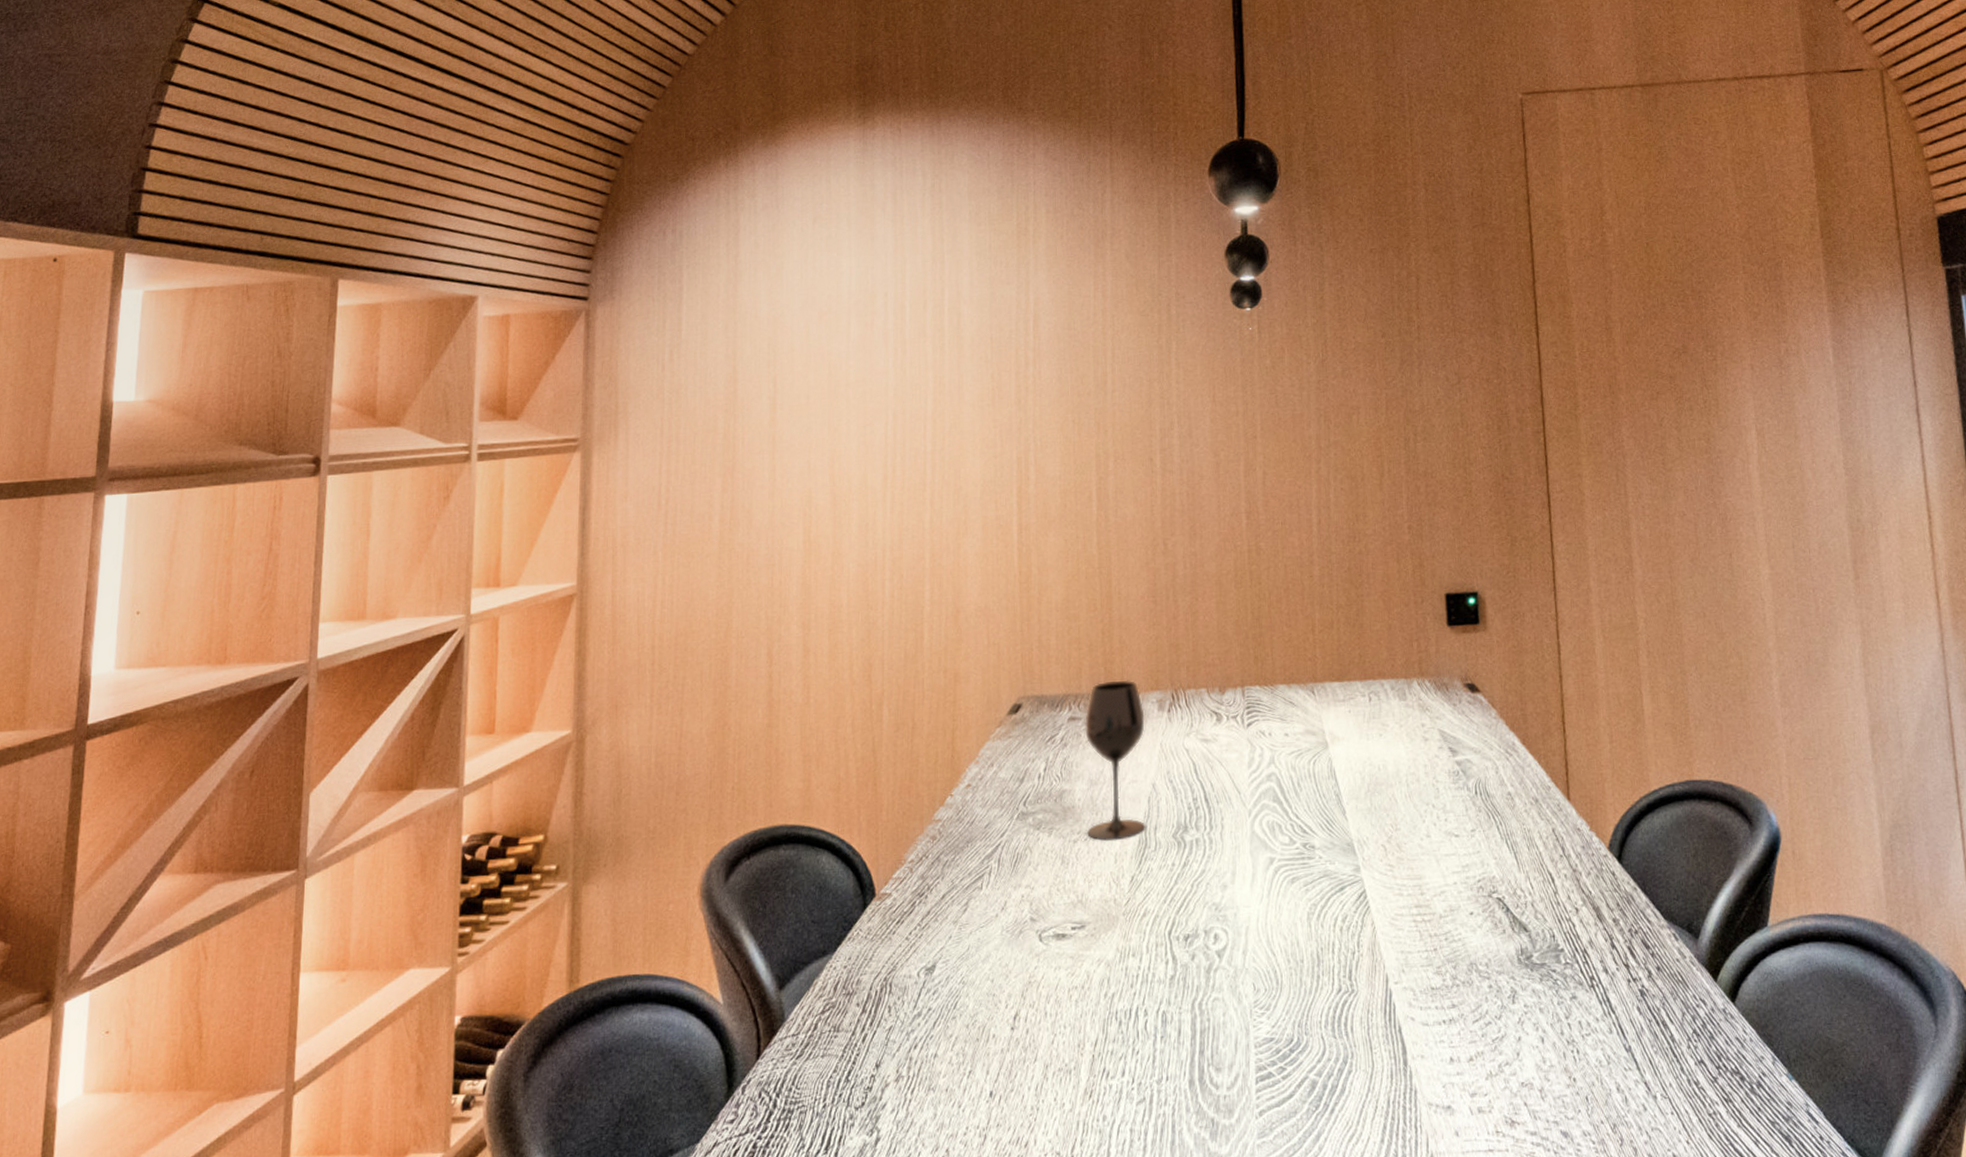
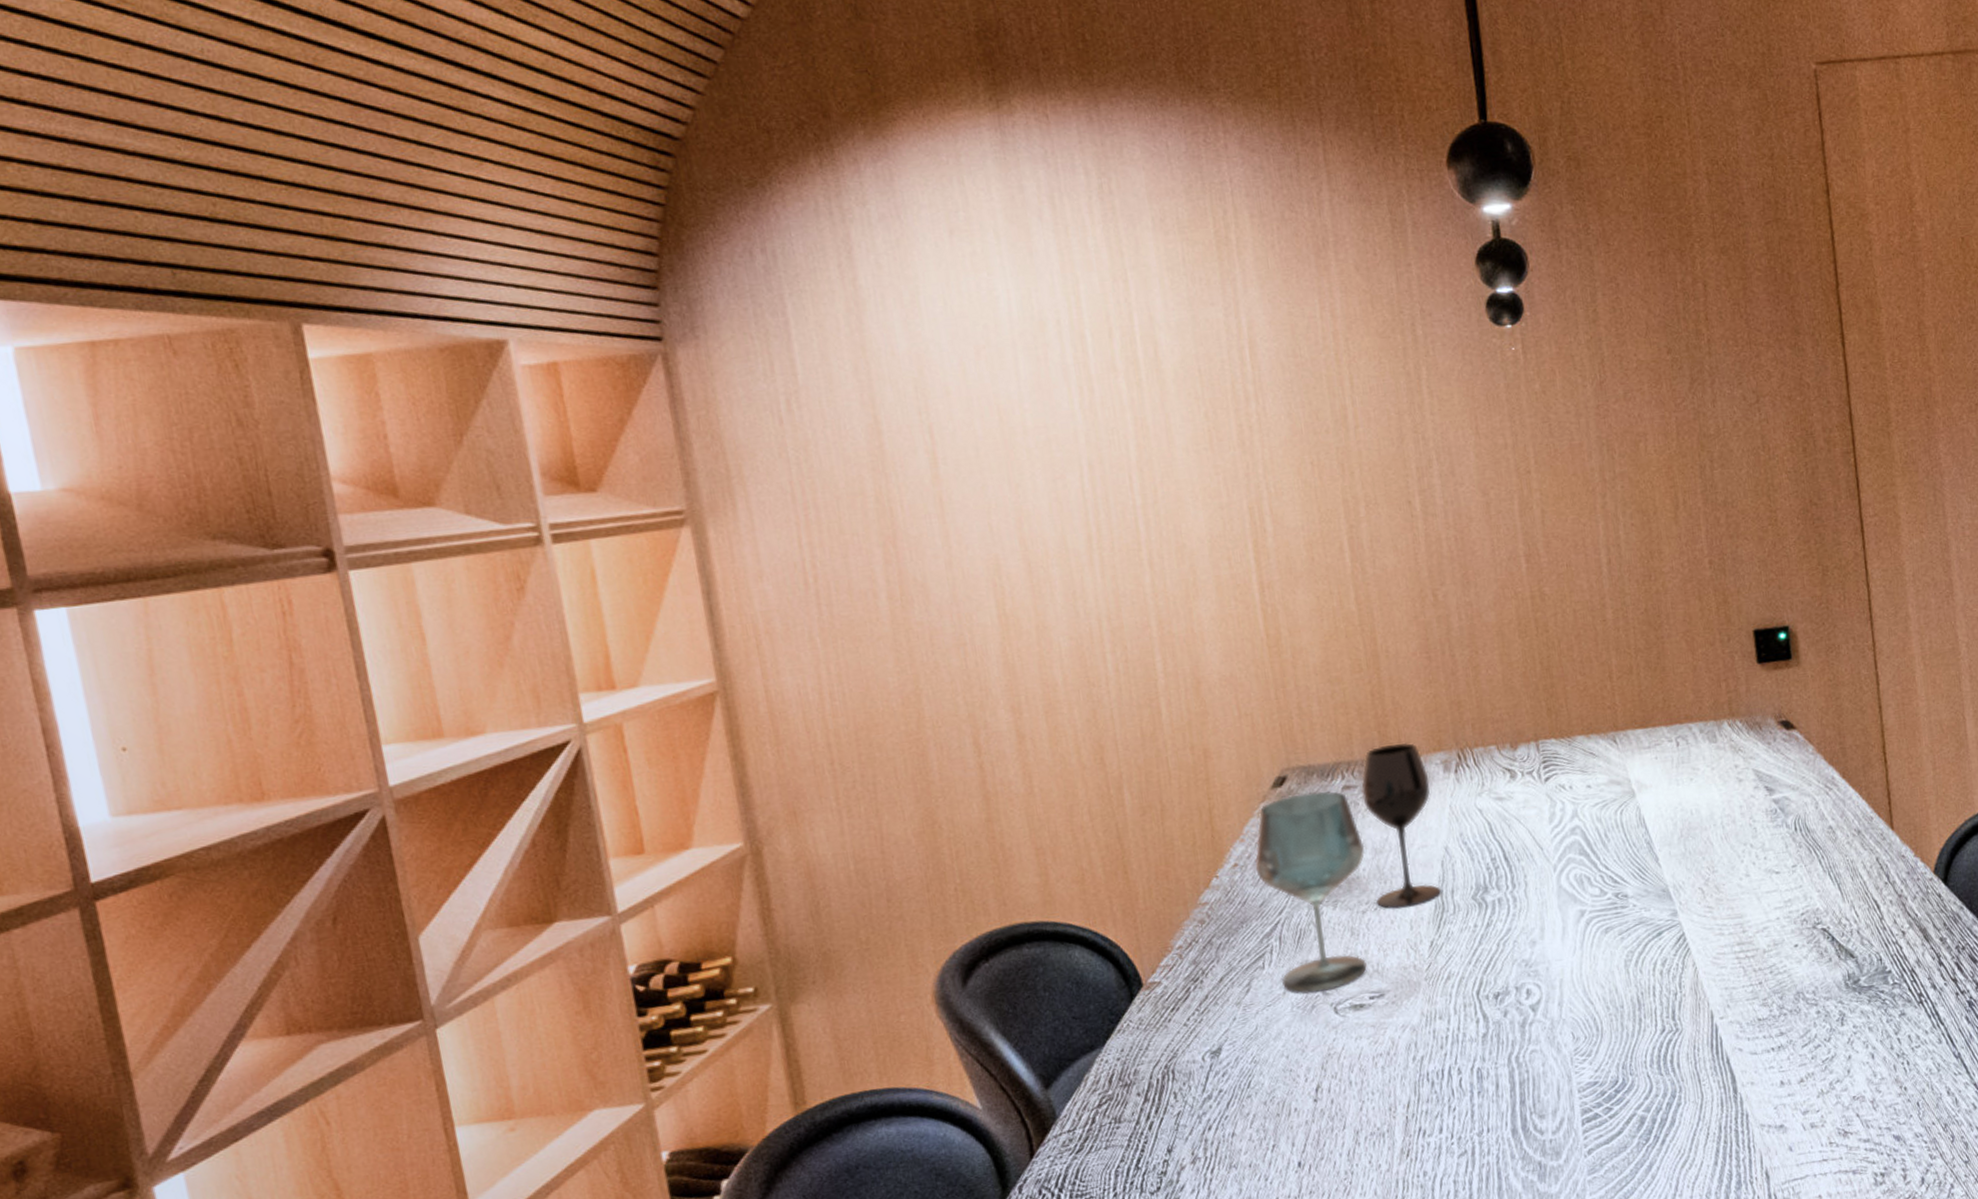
wine glass: none [985,720,1082,918] -> present [1254,790,1367,993]

